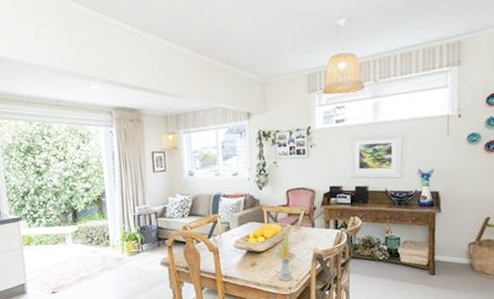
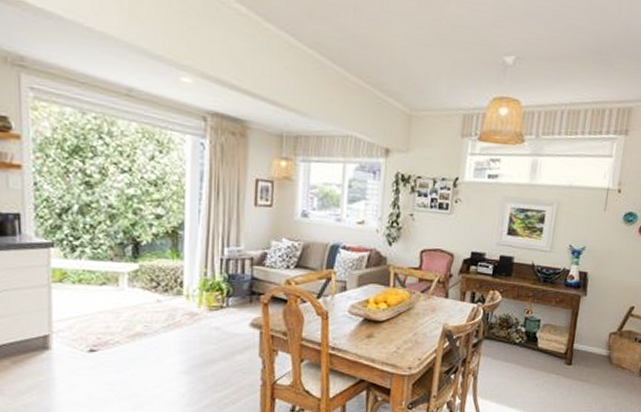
candle: present [274,235,297,281] -> none [395,304,424,359]

